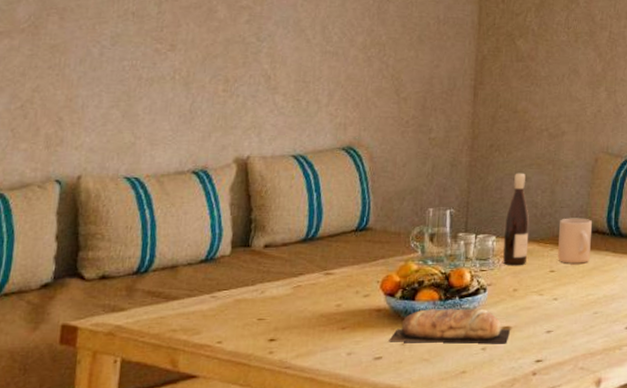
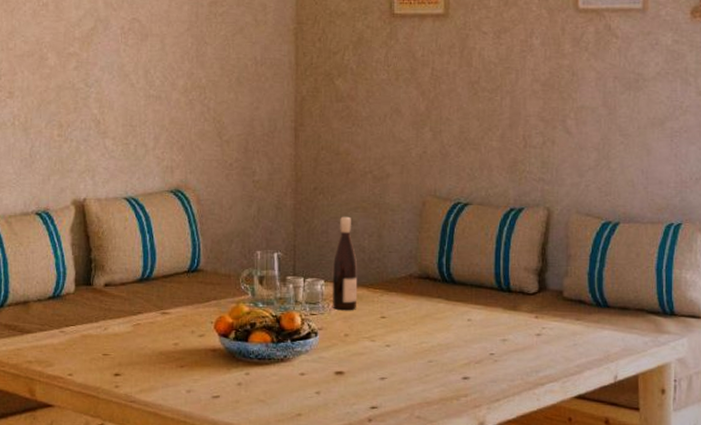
bread loaf: present [389,308,511,344] -> none [225,351,344,389]
cup: present [558,218,592,265] -> none [388,263,422,311]

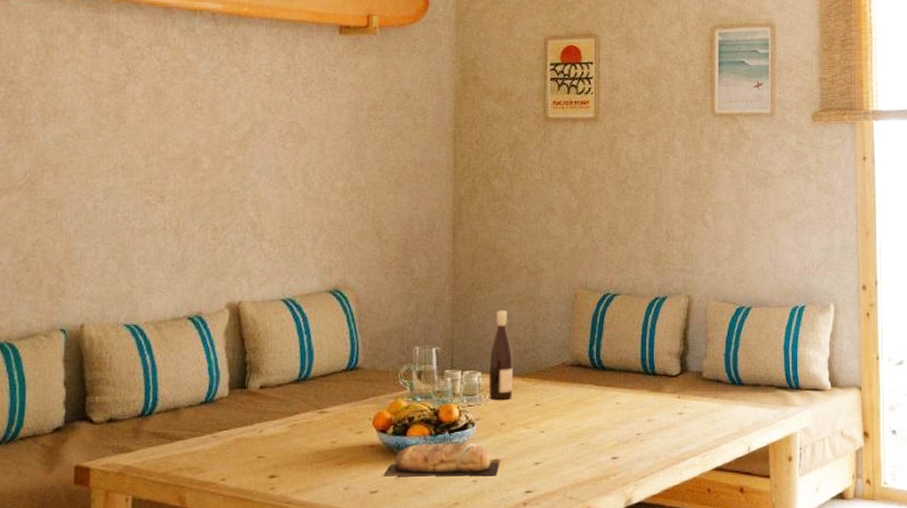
bread loaf: none [225,351,344,389] -> present [383,442,500,477]

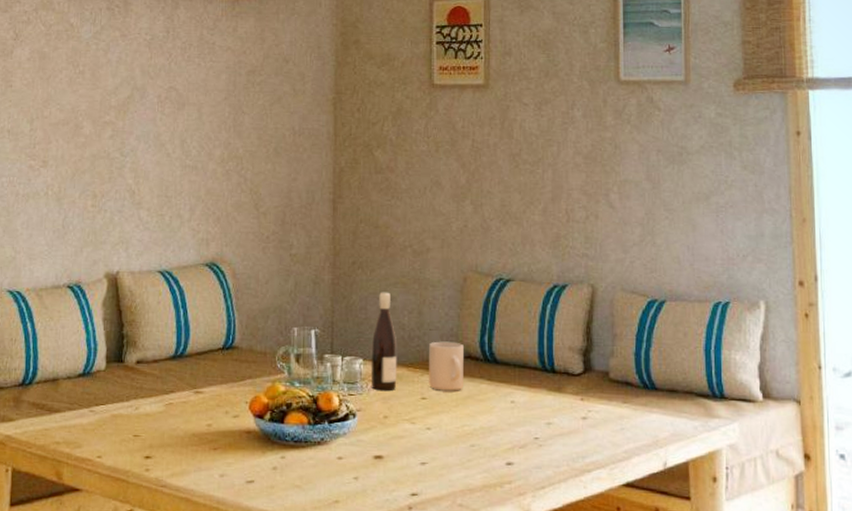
bread loaf: present [383,442,500,477] -> none [260,433,383,474]
cup: none [542,352,574,398] -> present [429,341,464,392]

